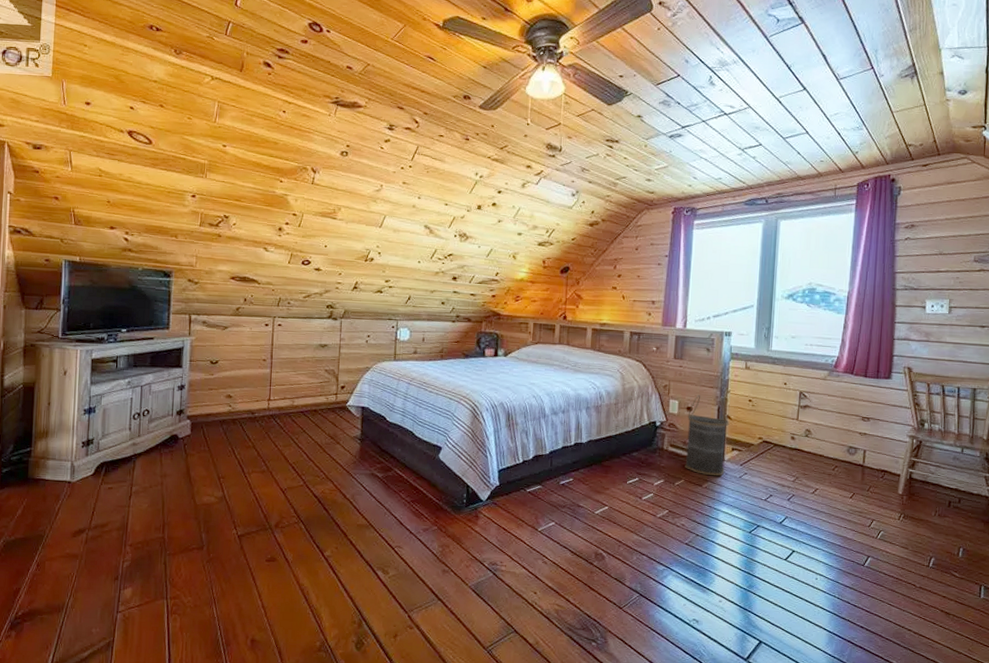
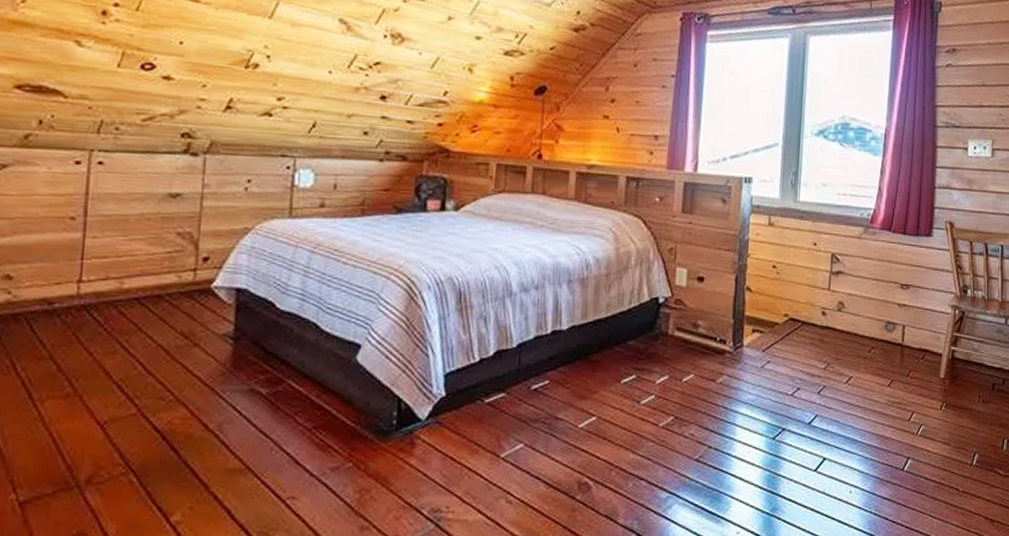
basket: present [685,394,730,477] -> none [695,259,750,367]

